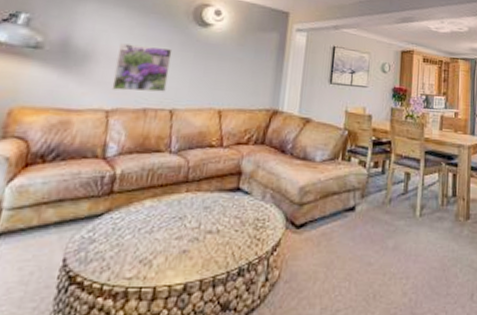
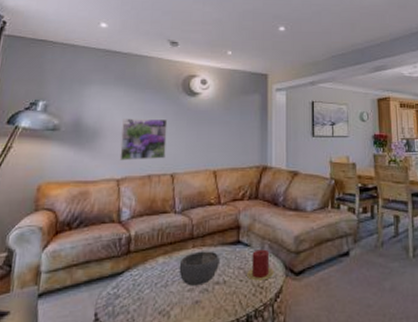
bowl: none [167,196,215,234] -> present [179,251,219,286]
candle: none [243,198,274,232] -> present [247,249,274,281]

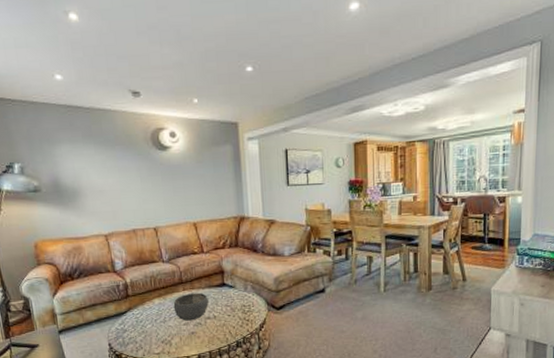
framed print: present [119,118,168,161] -> none [99,175,146,217]
candle: present [247,249,274,281] -> none [234,290,258,315]

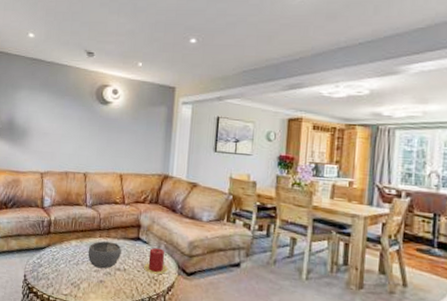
candle: none [234,290,258,315] -> present [144,247,168,275]

